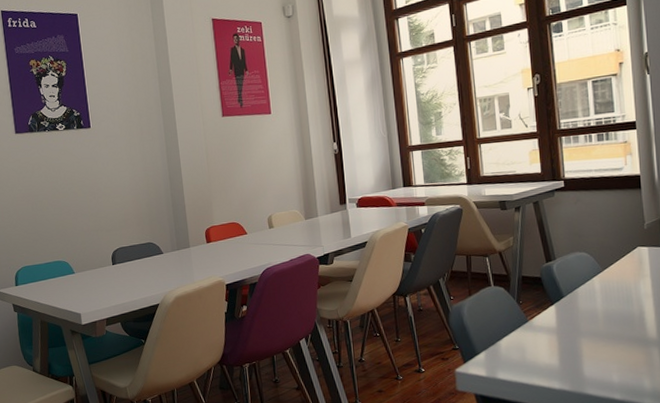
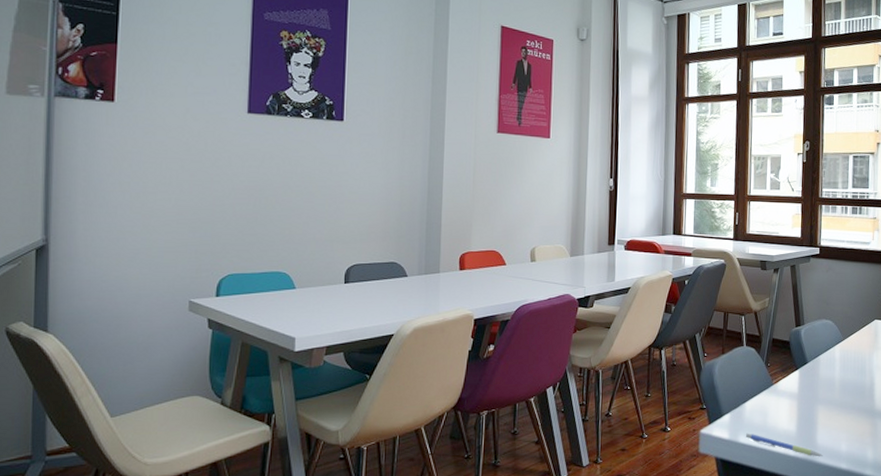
pen: none [503,369,593,389] -> present [745,433,824,457]

